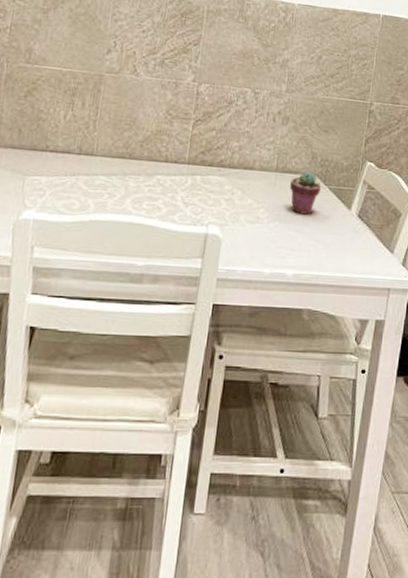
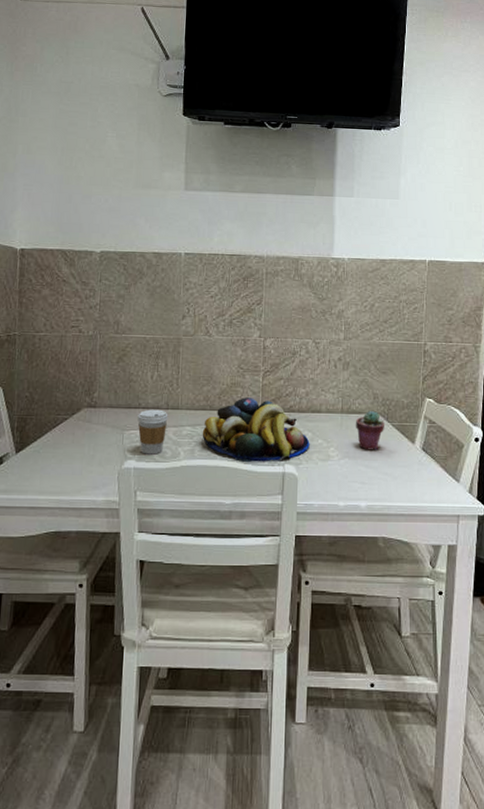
coffee cup: none [42,153,80,206] -> present [137,409,168,455]
fruit bowl: none [117,147,239,222] -> present [202,397,310,463]

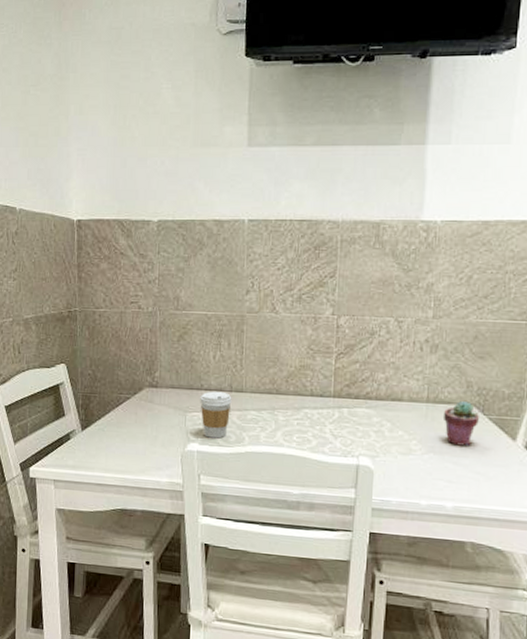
fruit bowl: present [202,397,310,463] -> none [268,381,389,453]

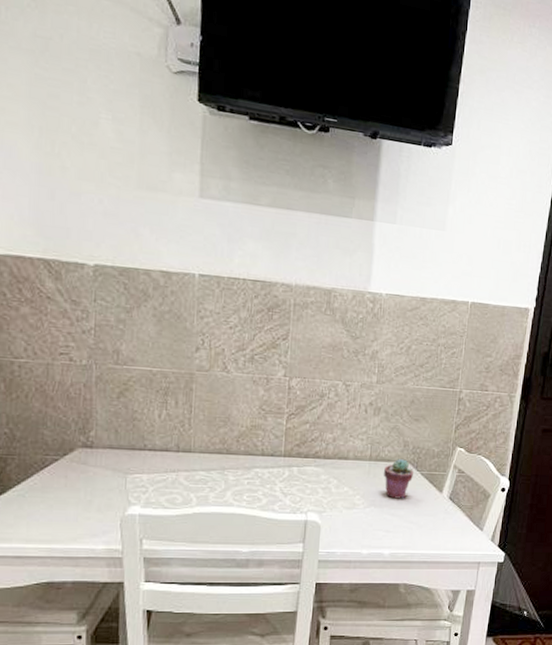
coffee cup: present [200,391,232,439] -> none [143,451,179,501]

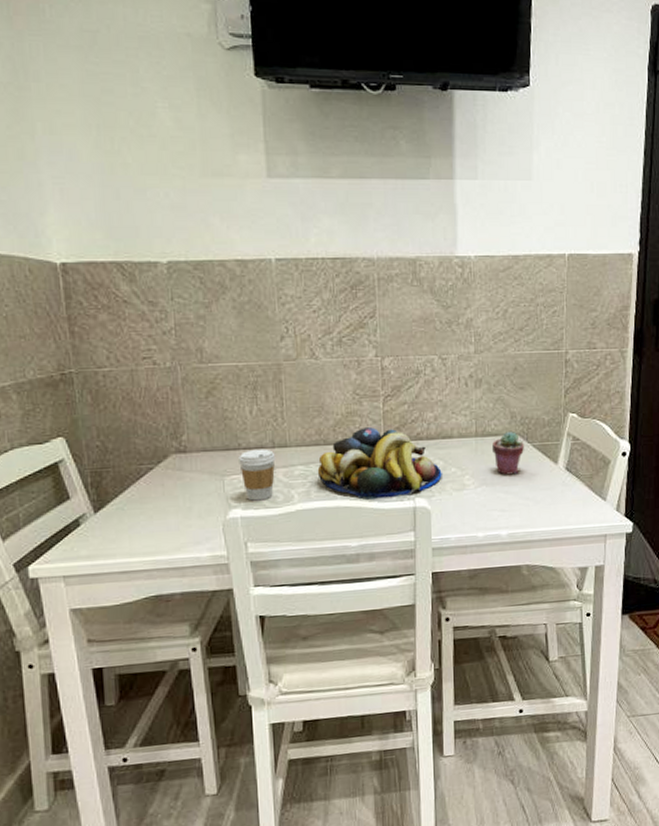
coffee cup: none [143,451,179,501] -> present [239,449,276,501]
fruit bowl: none [217,441,335,511] -> present [317,427,442,501]

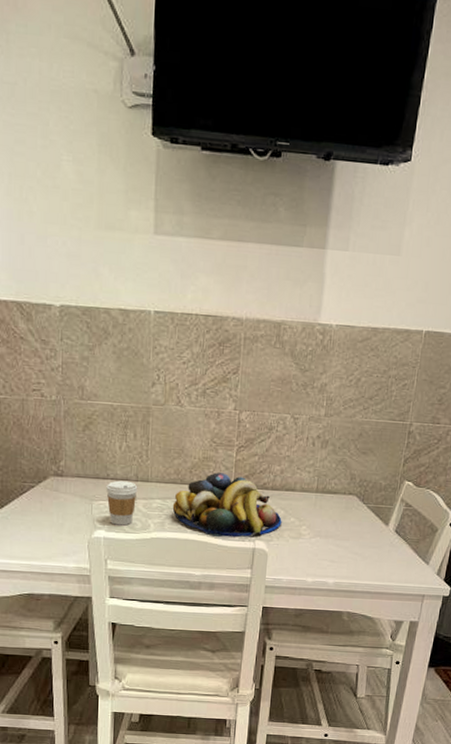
potted succulent: present [492,432,524,475] -> none [330,491,360,531]

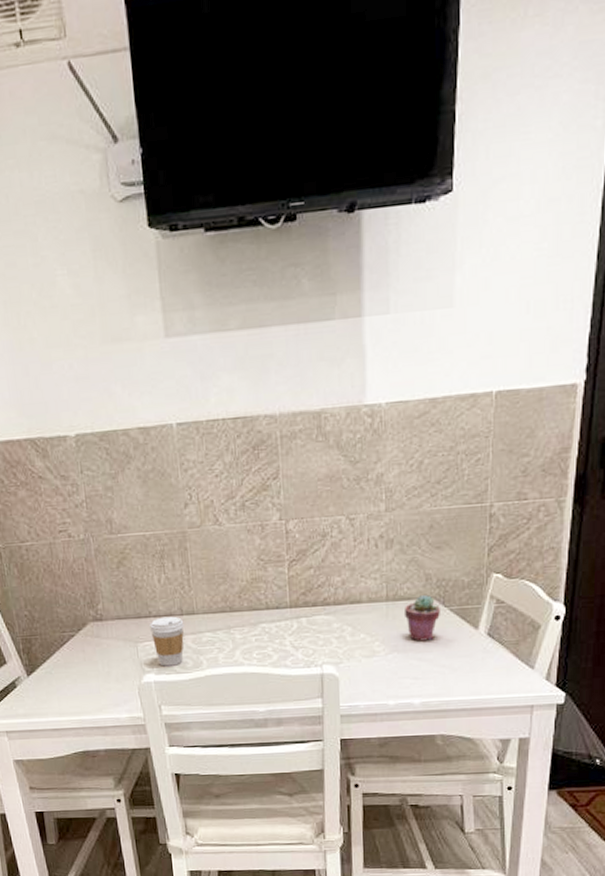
fruit bowl: present [172,472,282,538] -> none [224,593,351,667]
potted succulent: none [330,491,360,531] -> present [405,595,440,642]

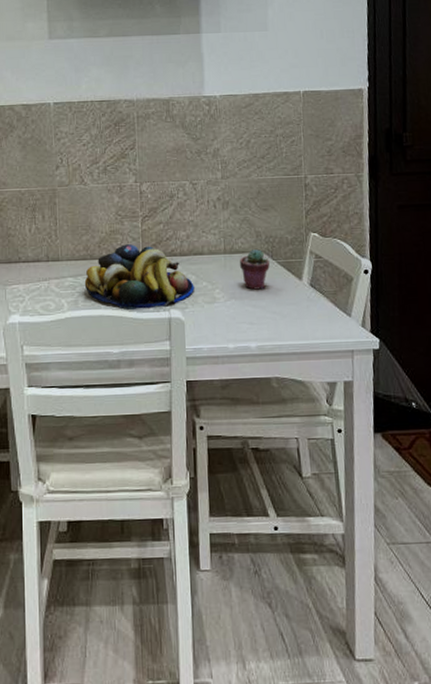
coffee cup: present [150,616,184,667] -> none [19,262,49,308]
fruit bowl: none [224,593,351,667] -> present [84,244,194,311]

